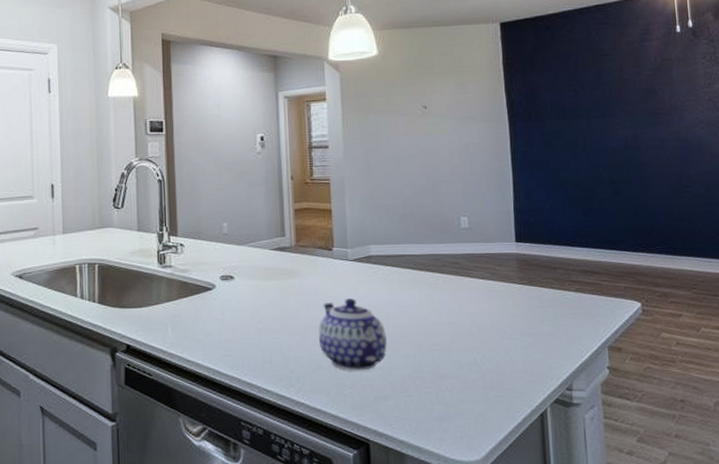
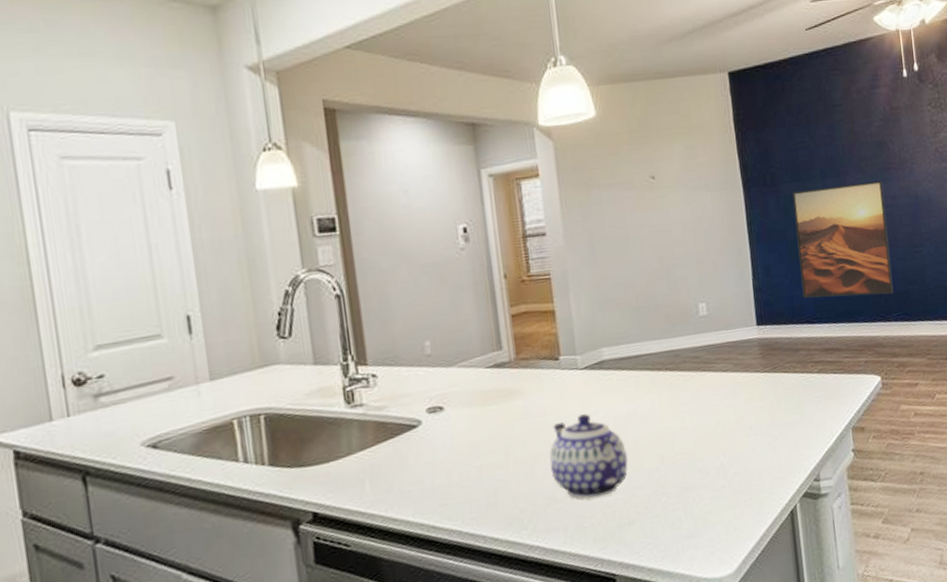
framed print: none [557,124,658,228] -> present [792,181,894,299]

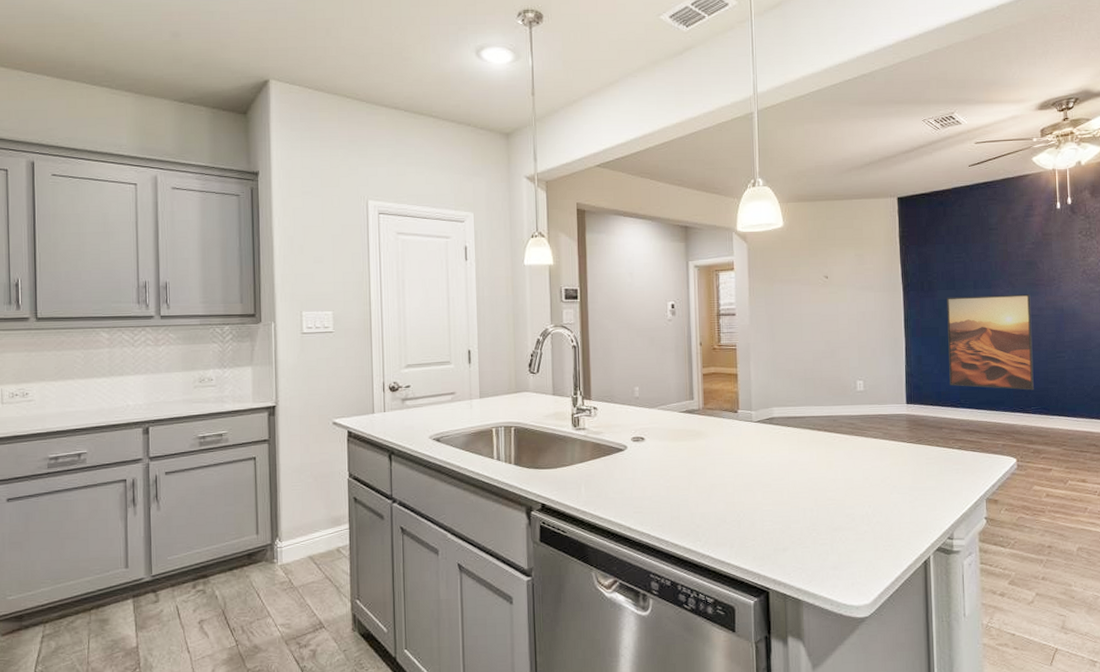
teapot: present [549,413,629,499] -> none [723,457,787,525]

